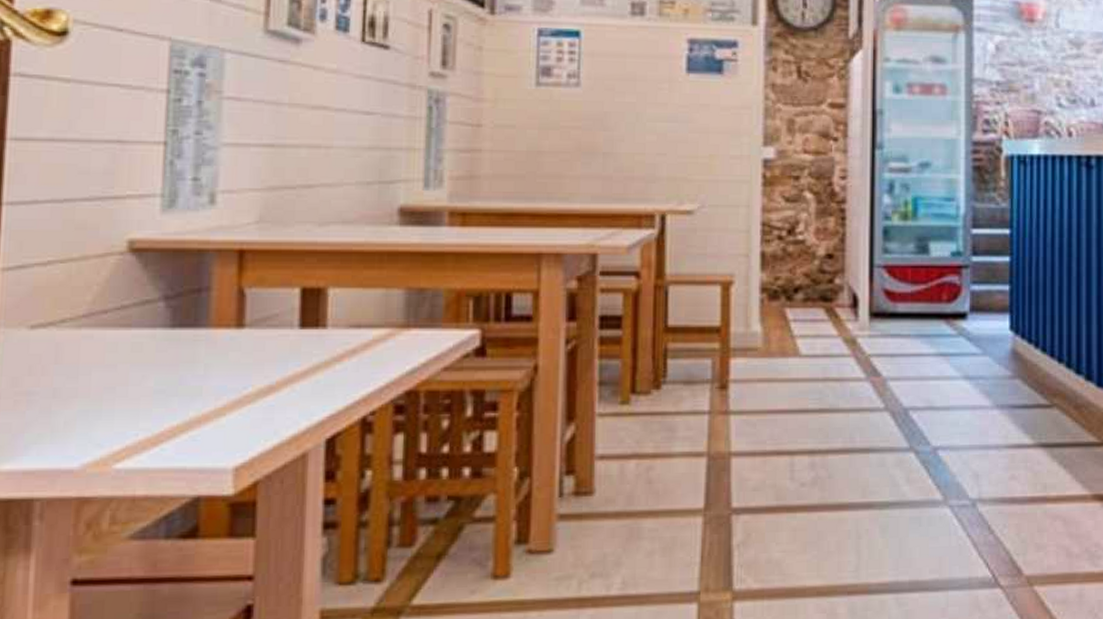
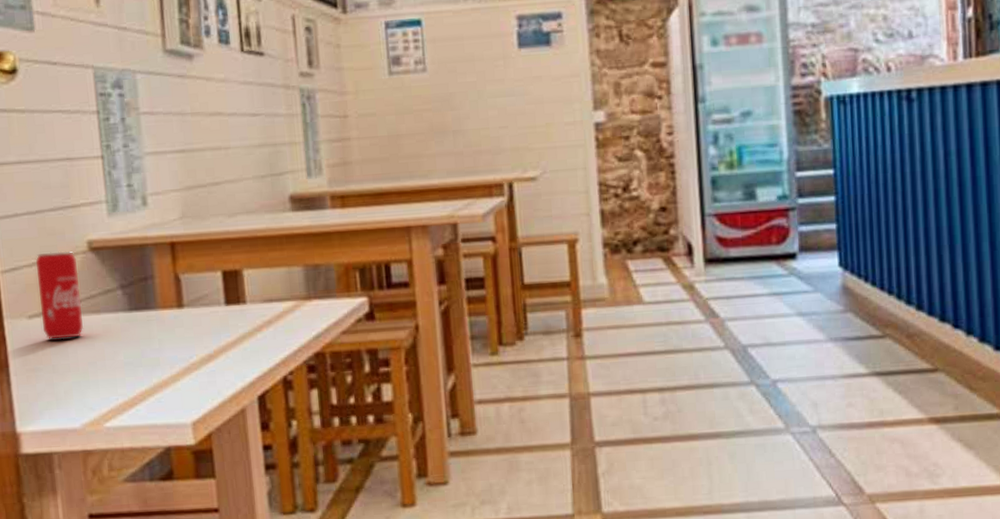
beverage can: none [49,250,109,356] -> present [35,251,84,340]

